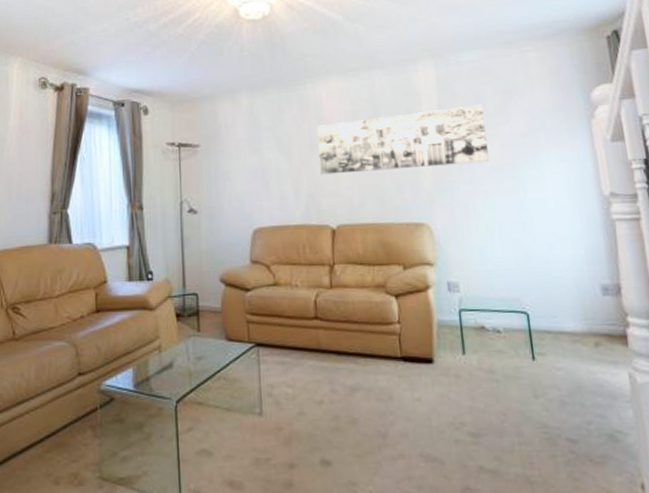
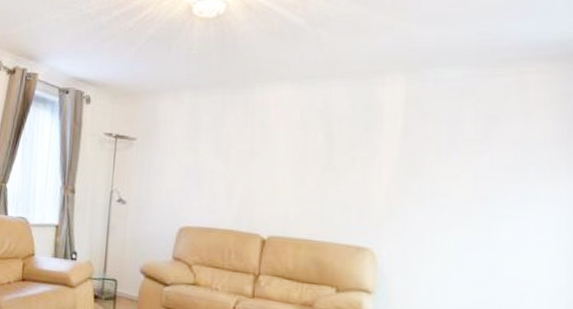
wall art: present [317,104,489,175] -> none [257,128,459,192]

